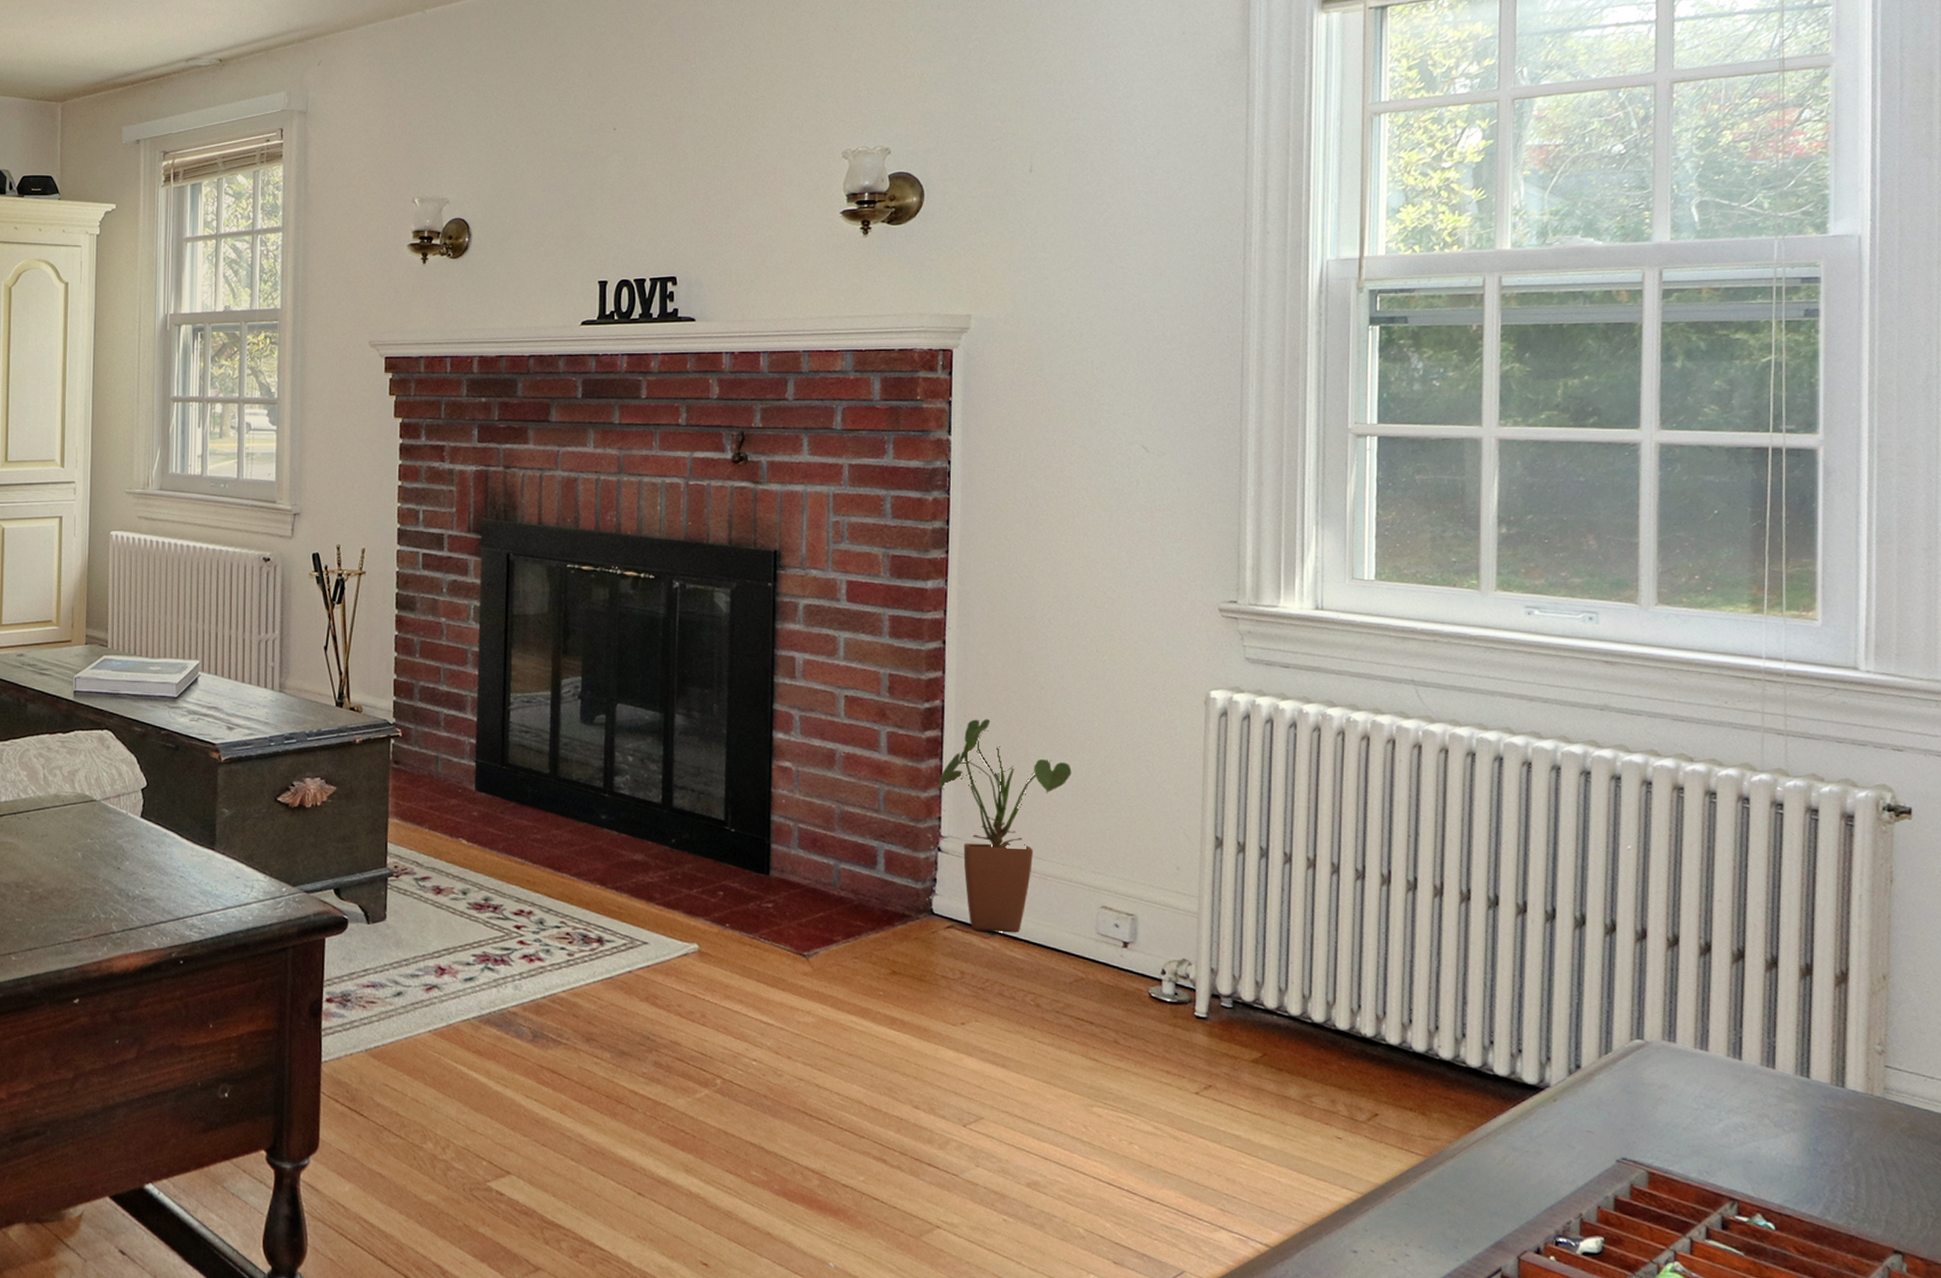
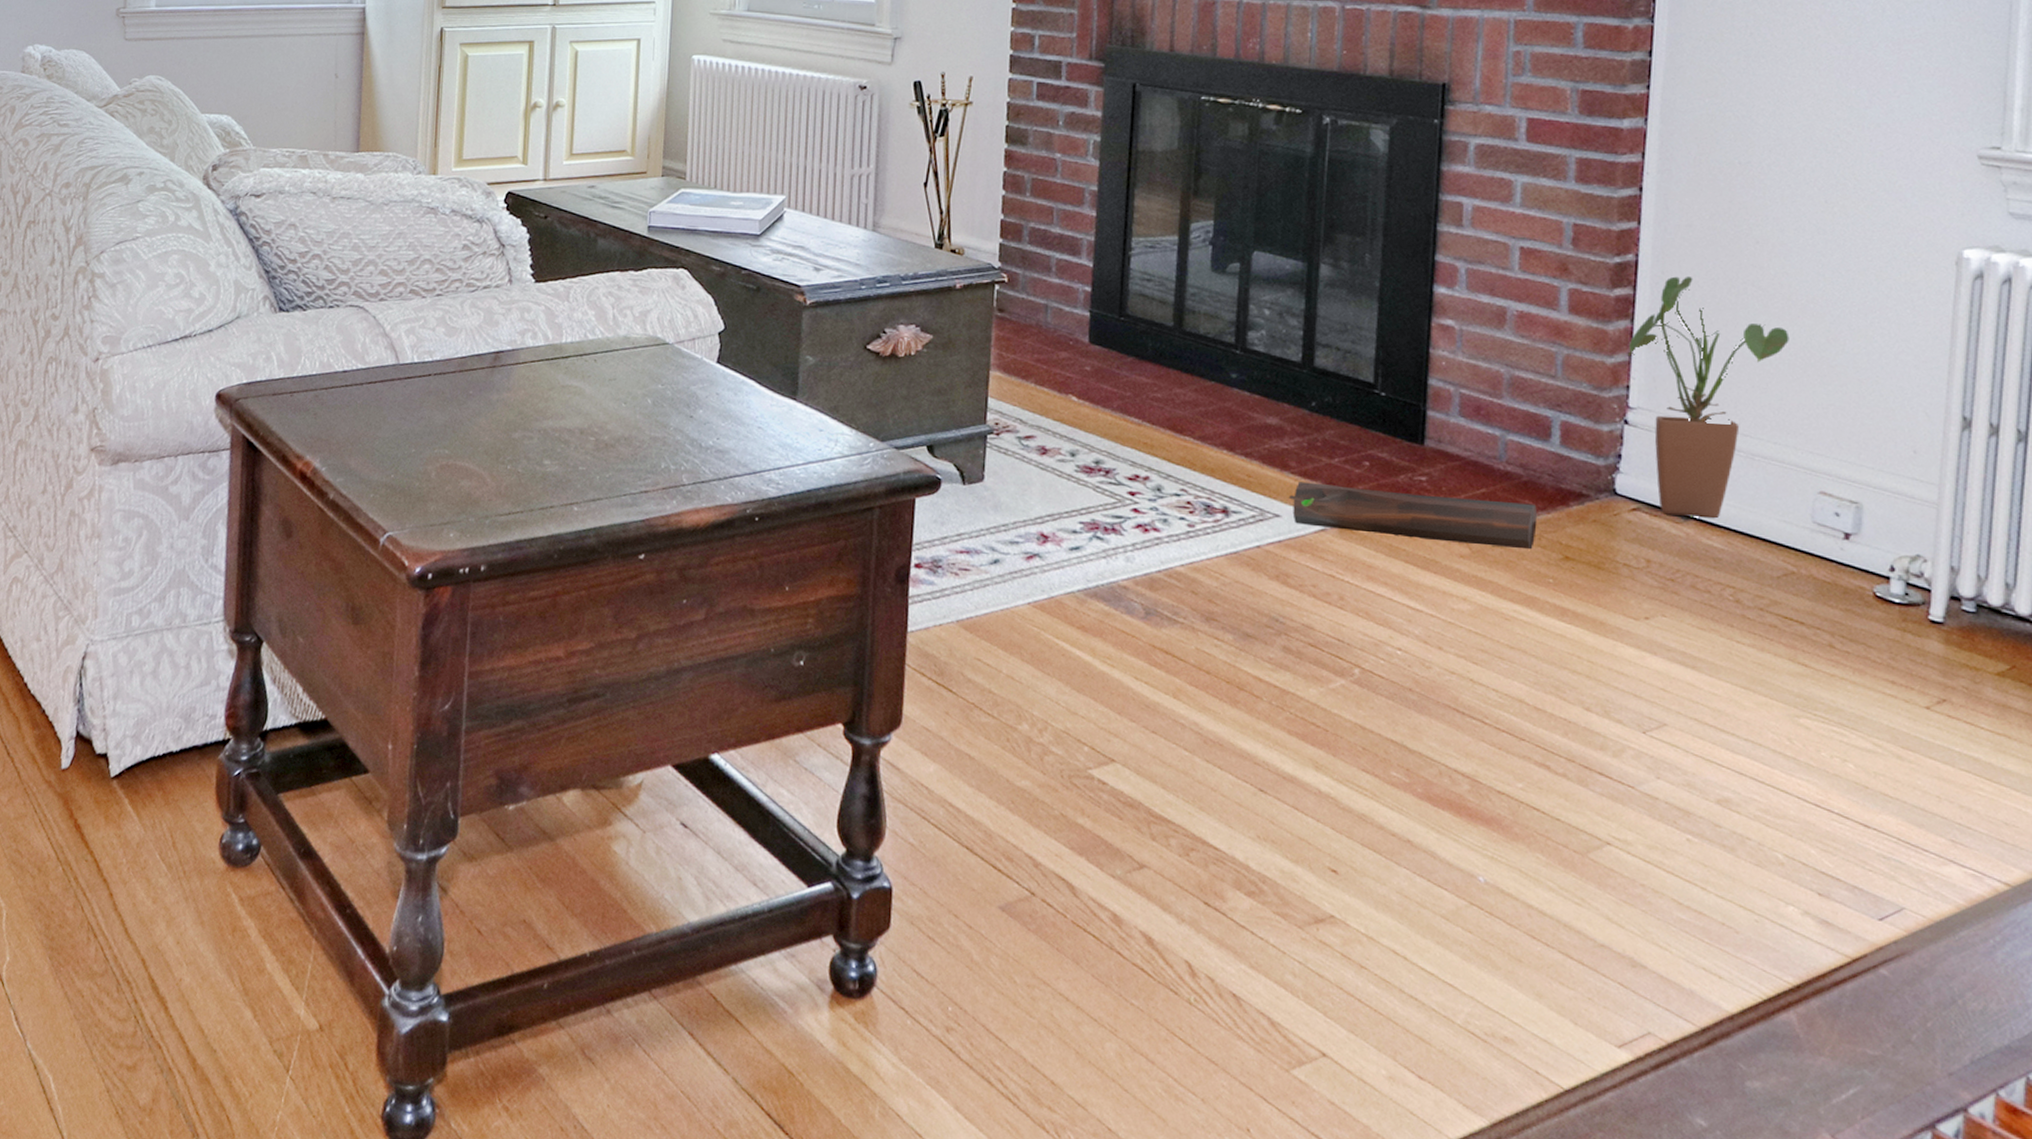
decorative log: none [655,912,867,966] -> present [1289,482,1537,550]

